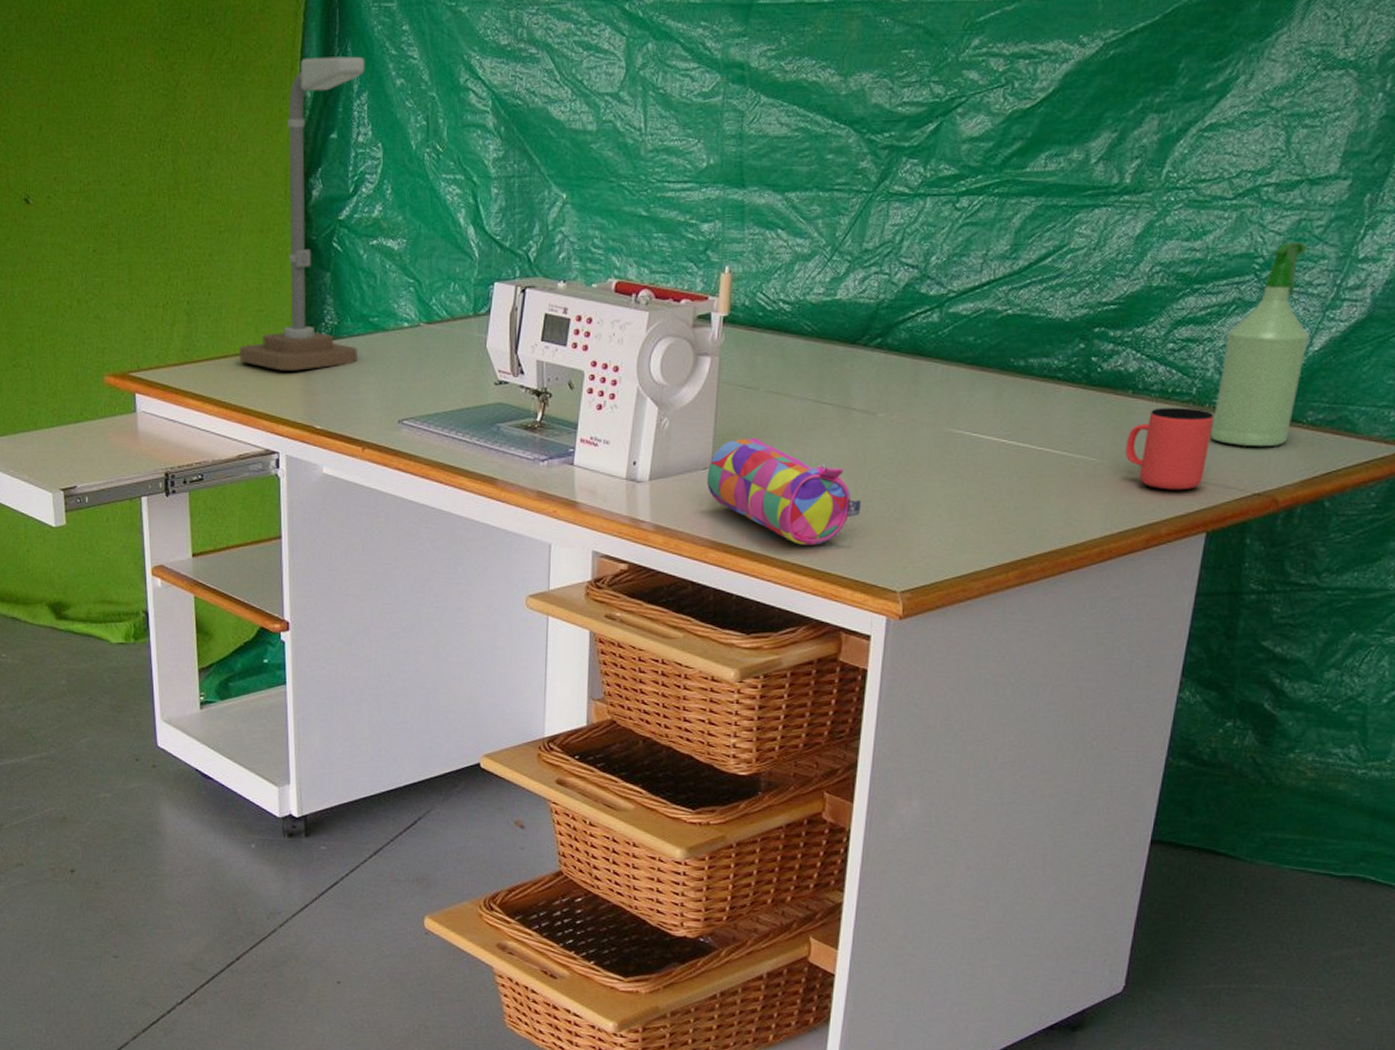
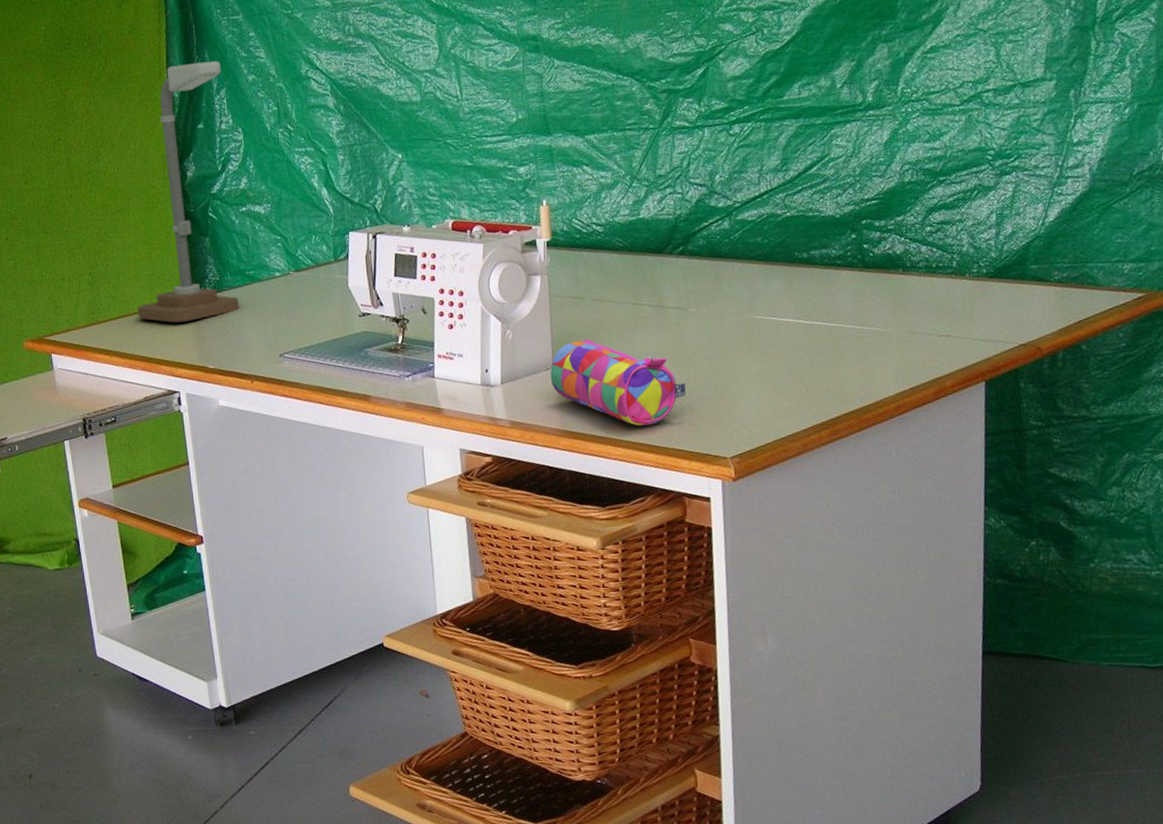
cup: present [1125,407,1214,490] -> none [904,278,976,349]
spray bottle: present [1210,242,1311,446] -> none [974,134,1045,306]

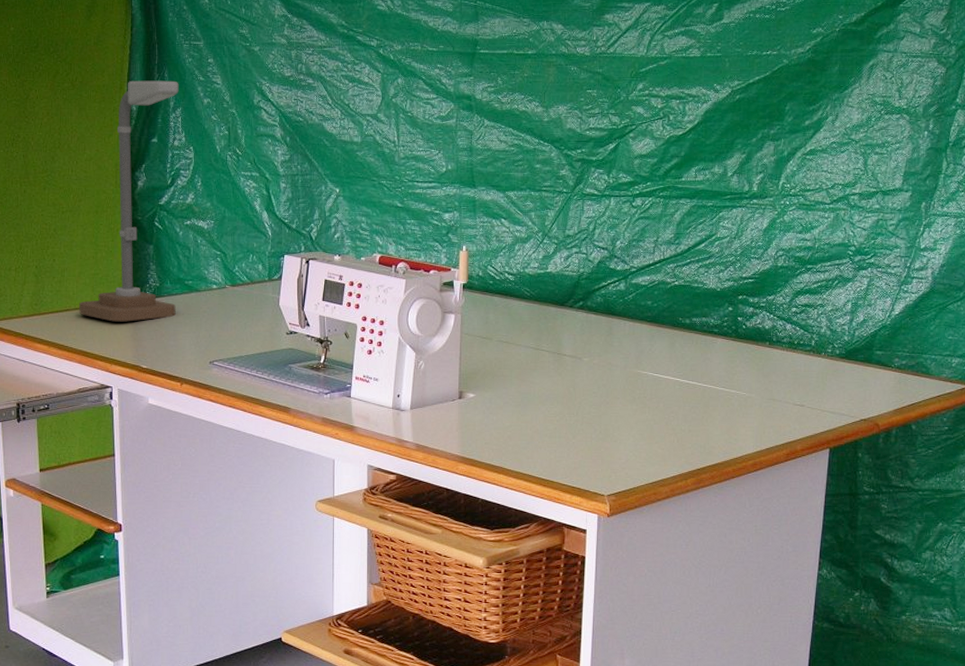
pencil case: present [550,339,687,426] -> none [455,376,574,459]

